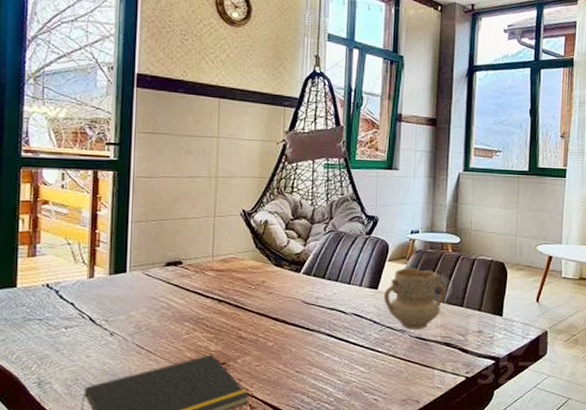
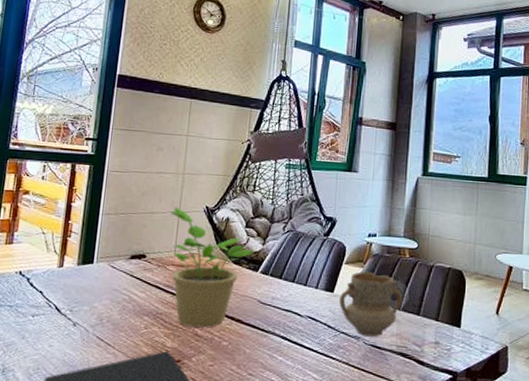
potted plant: none [204,211,295,330] -> present [170,207,253,328]

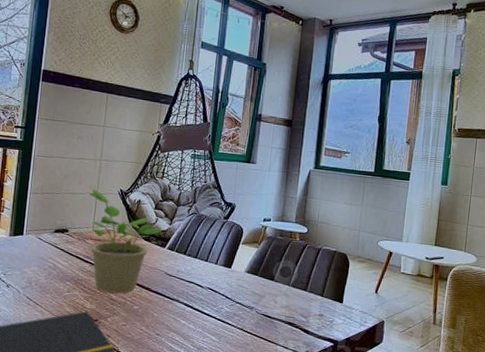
mug: present [339,272,402,337] -> none [236,251,292,308]

